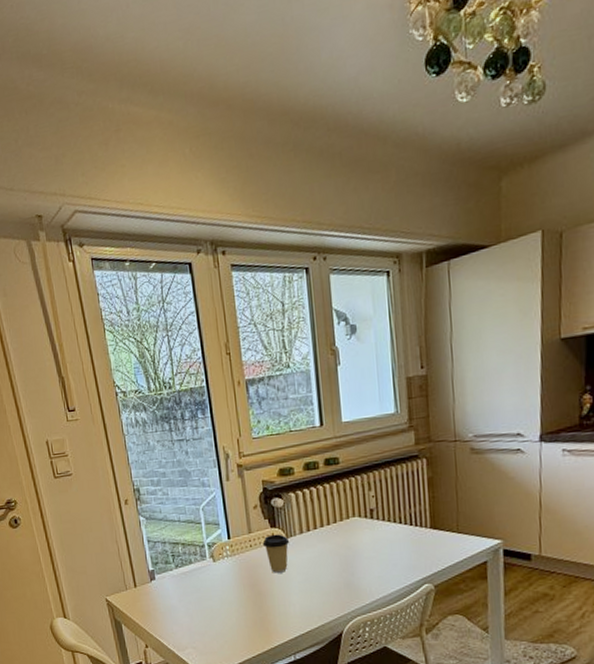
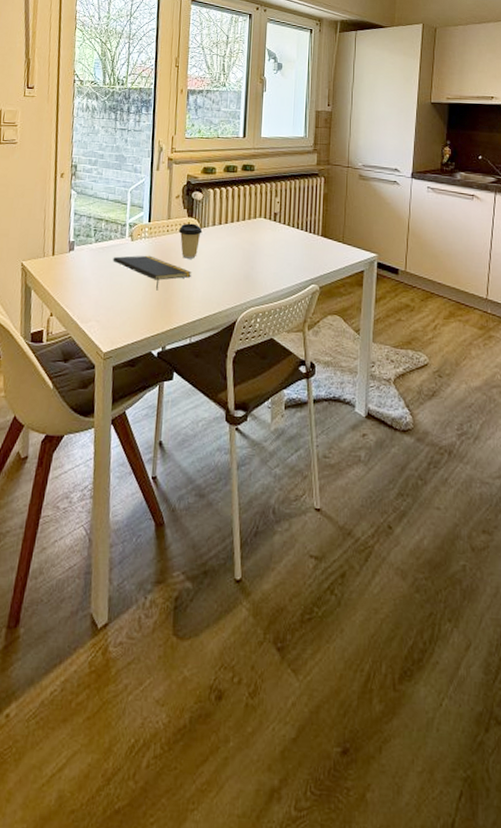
notepad: none [197,574,285,611] -> present [112,255,191,291]

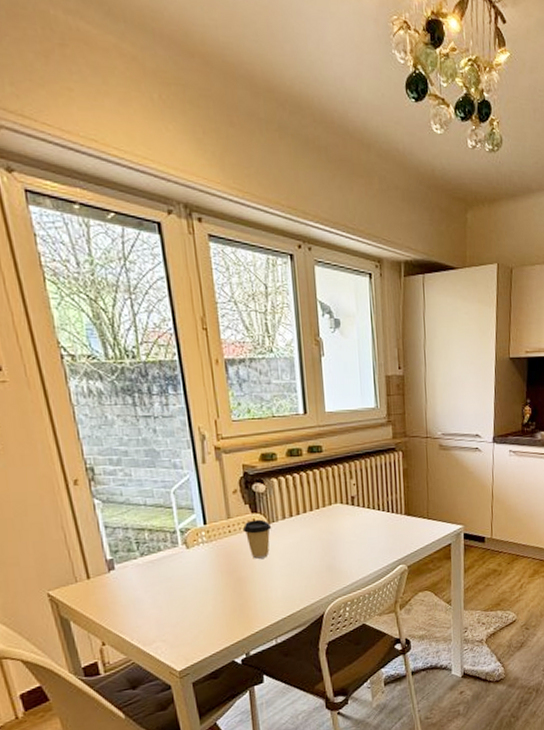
notepad: present [112,255,191,291] -> none [167,561,266,598]

